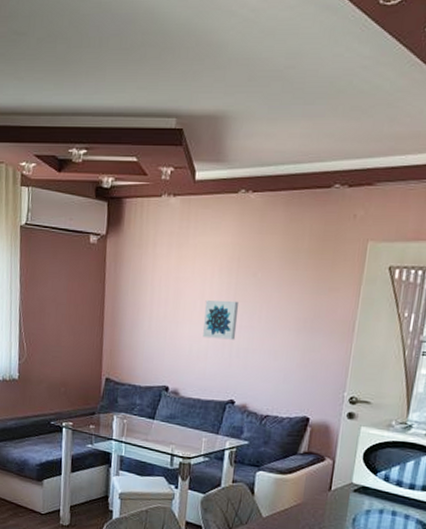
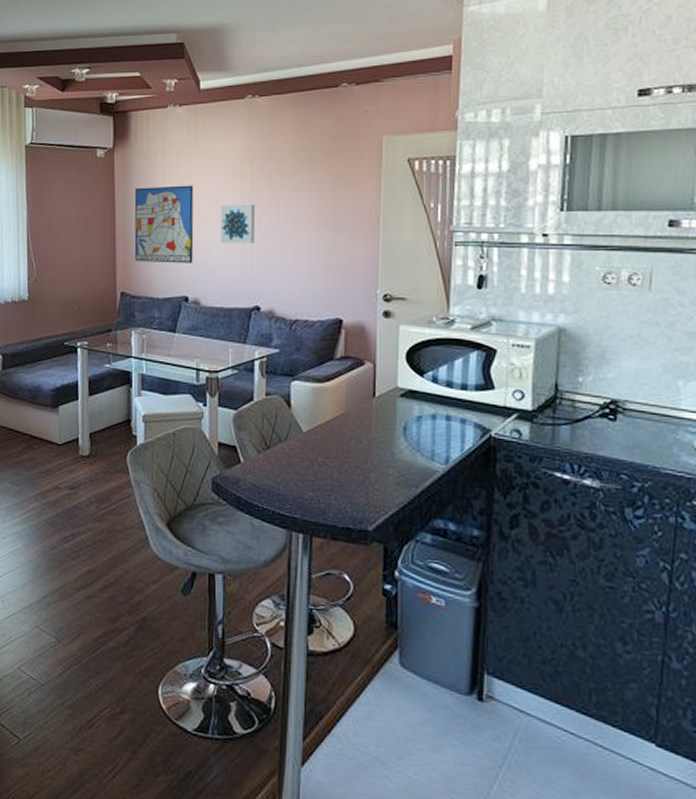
wall art: none [121,277,182,355] -> present [134,185,194,264]

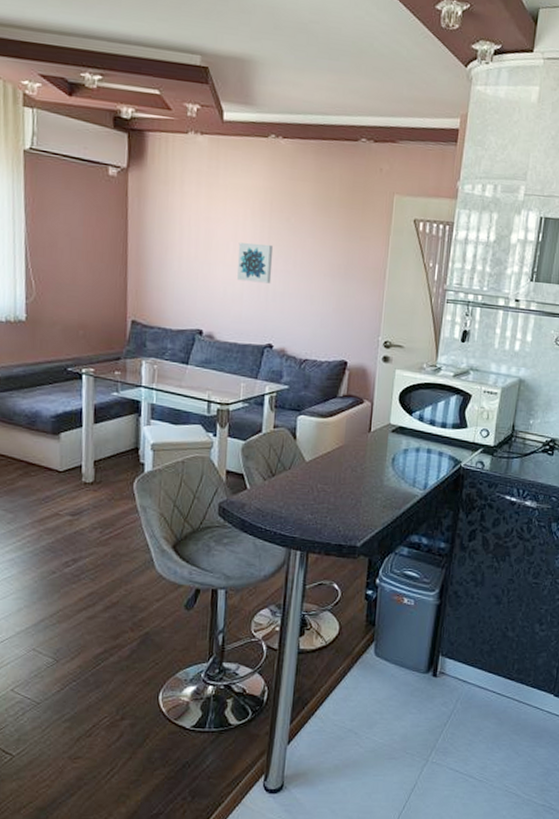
wall art: present [134,185,194,264] -> none [148,214,213,298]

